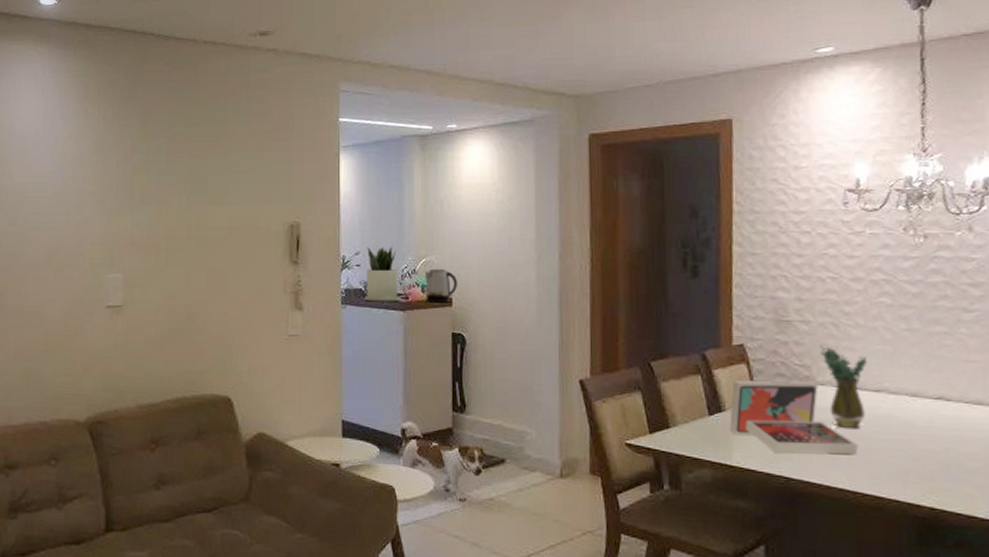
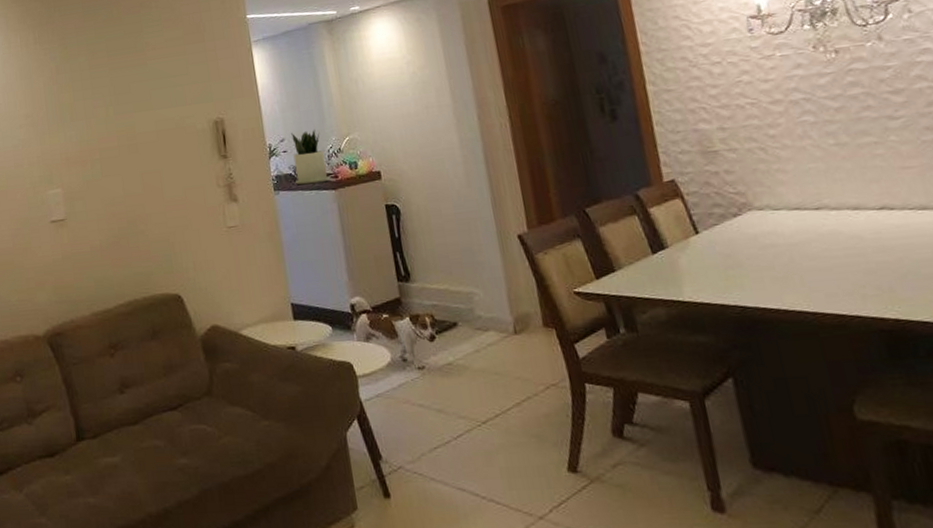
kettle: present [424,268,458,303] -> none [349,143,384,179]
tablet: present [729,379,858,456] -> none [670,207,810,284]
vase: present [820,345,868,429] -> none [751,170,811,251]

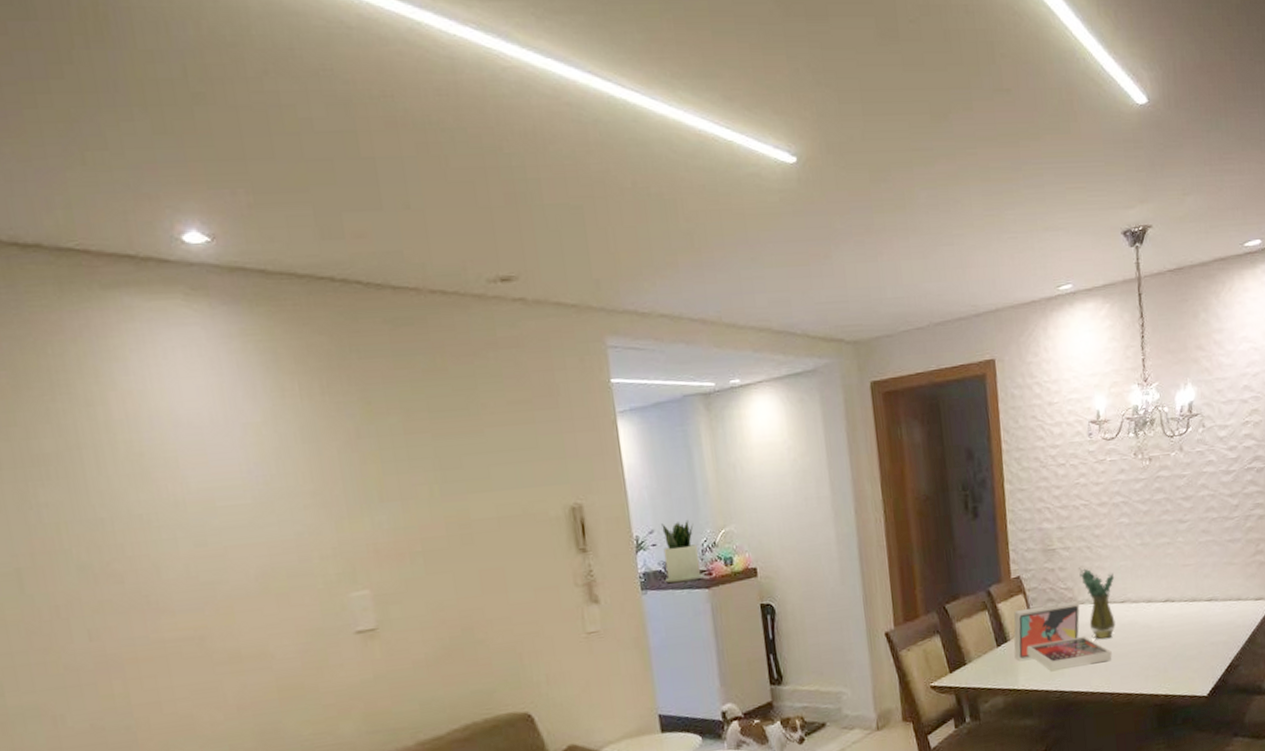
tablet: none [670,207,810,284] -> present [1013,601,1112,672]
vase: none [751,170,811,251] -> present [1079,567,1116,640]

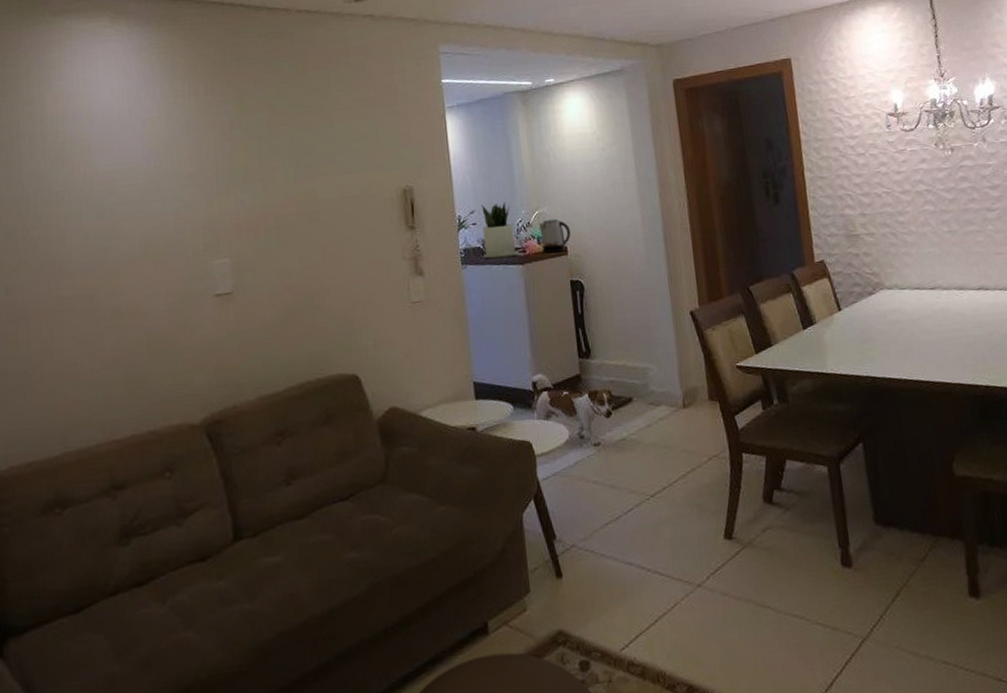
kettle: none [725,537,761,576] -> present [538,218,571,254]
tablet: present [1013,601,1112,672] -> none [819,286,925,357]
vase: present [1079,567,1116,640] -> none [884,253,927,326]

